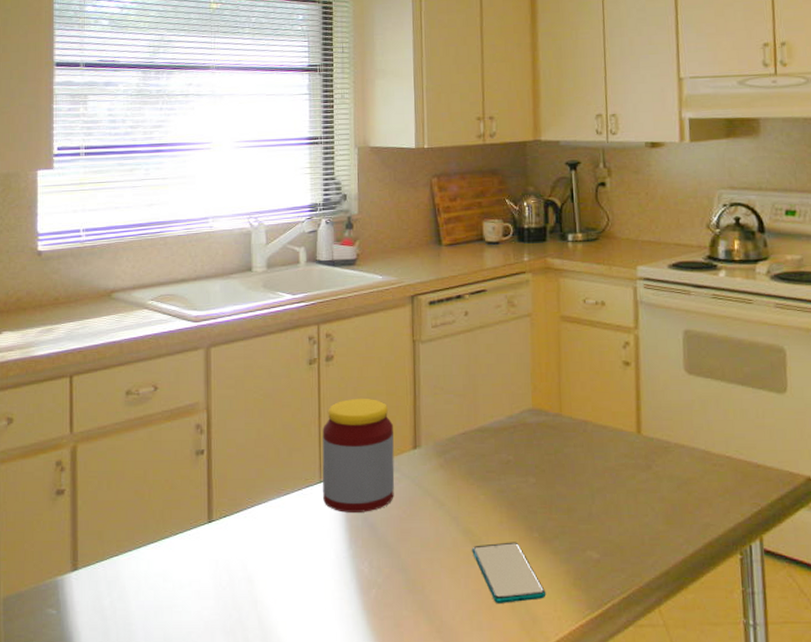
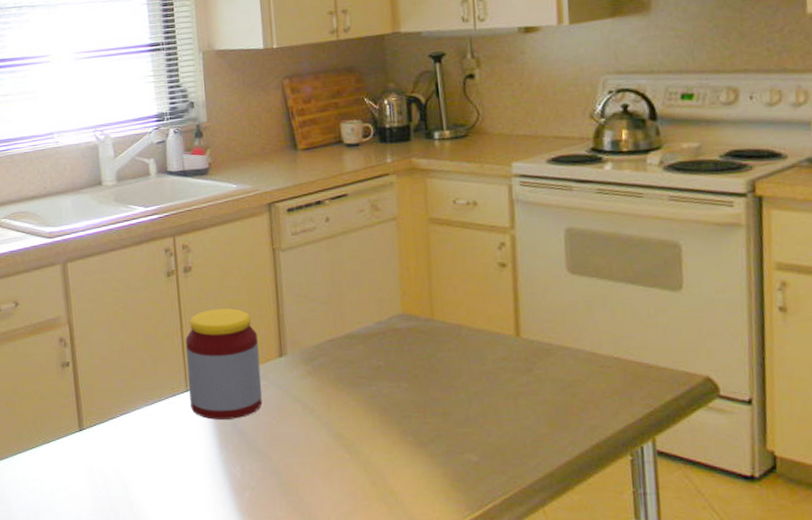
smartphone: present [472,542,546,603] -> none [345,446,424,505]

